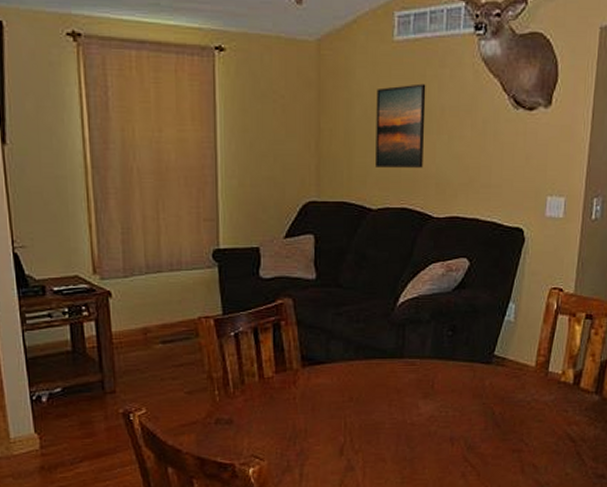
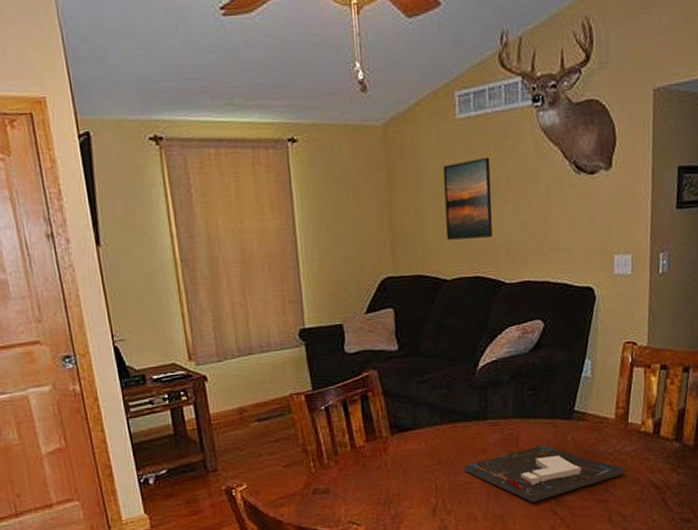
board game: none [375,389,541,448] -> present [463,445,625,503]

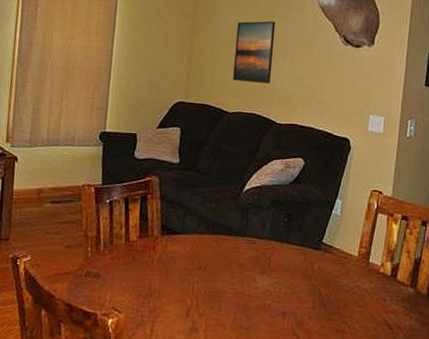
board game: present [463,445,625,503] -> none [219,269,362,321]

